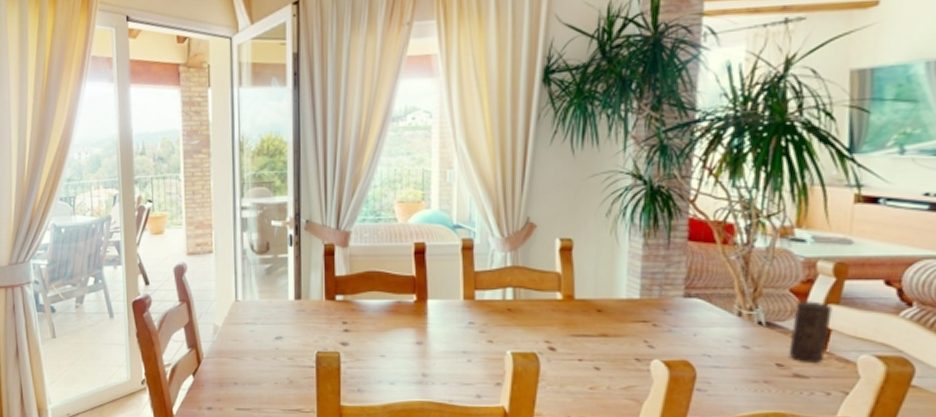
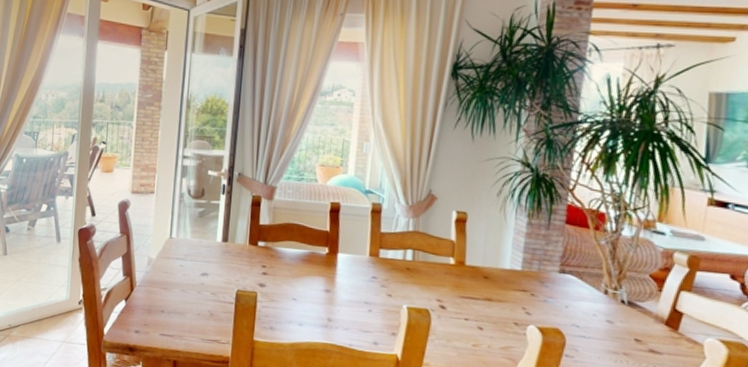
candle: present [788,301,833,362] -> none [645,285,685,342]

